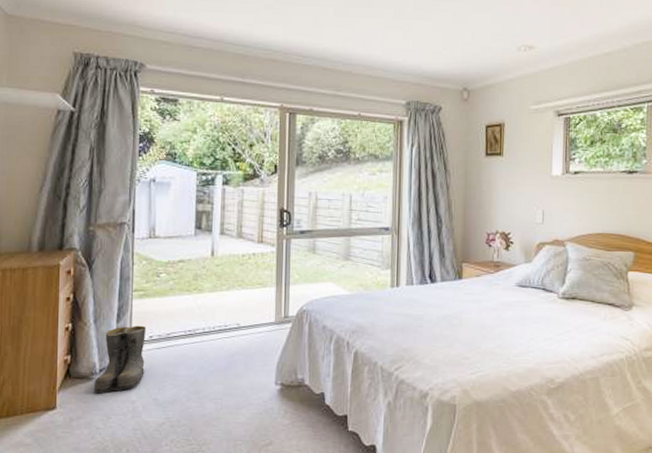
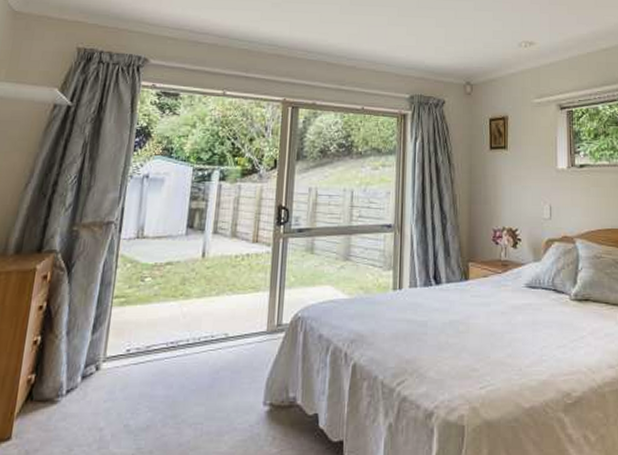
boots: present [93,325,147,394] -> none [56,337,125,420]

